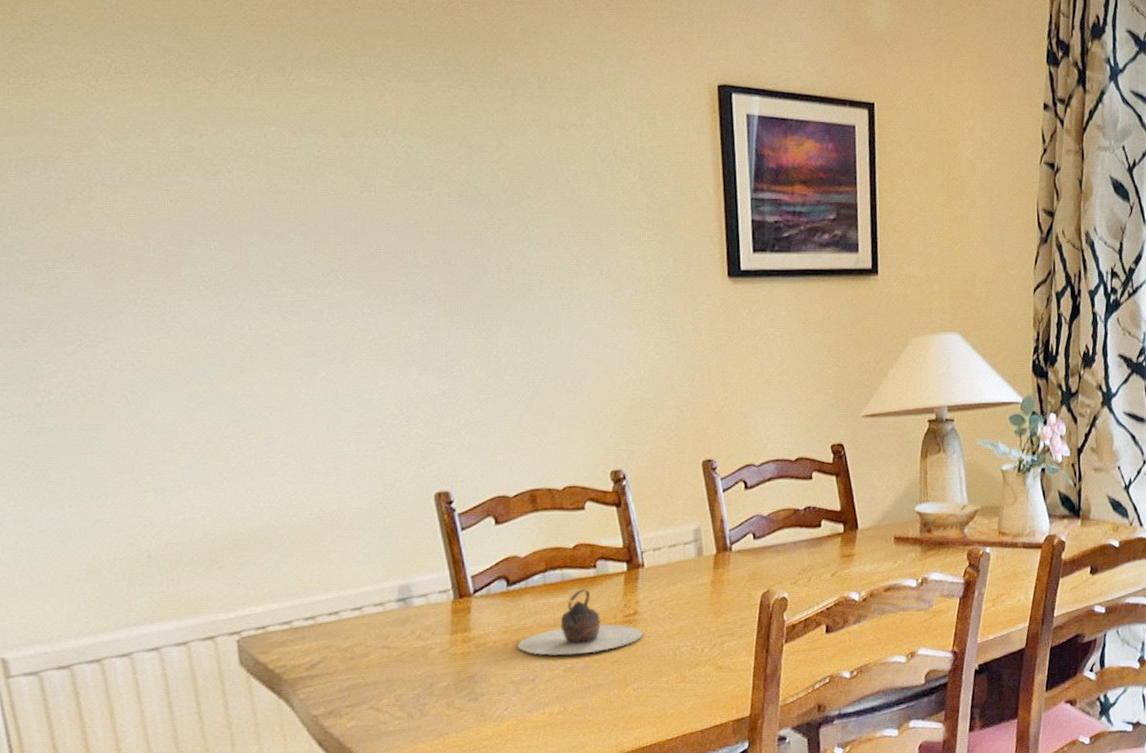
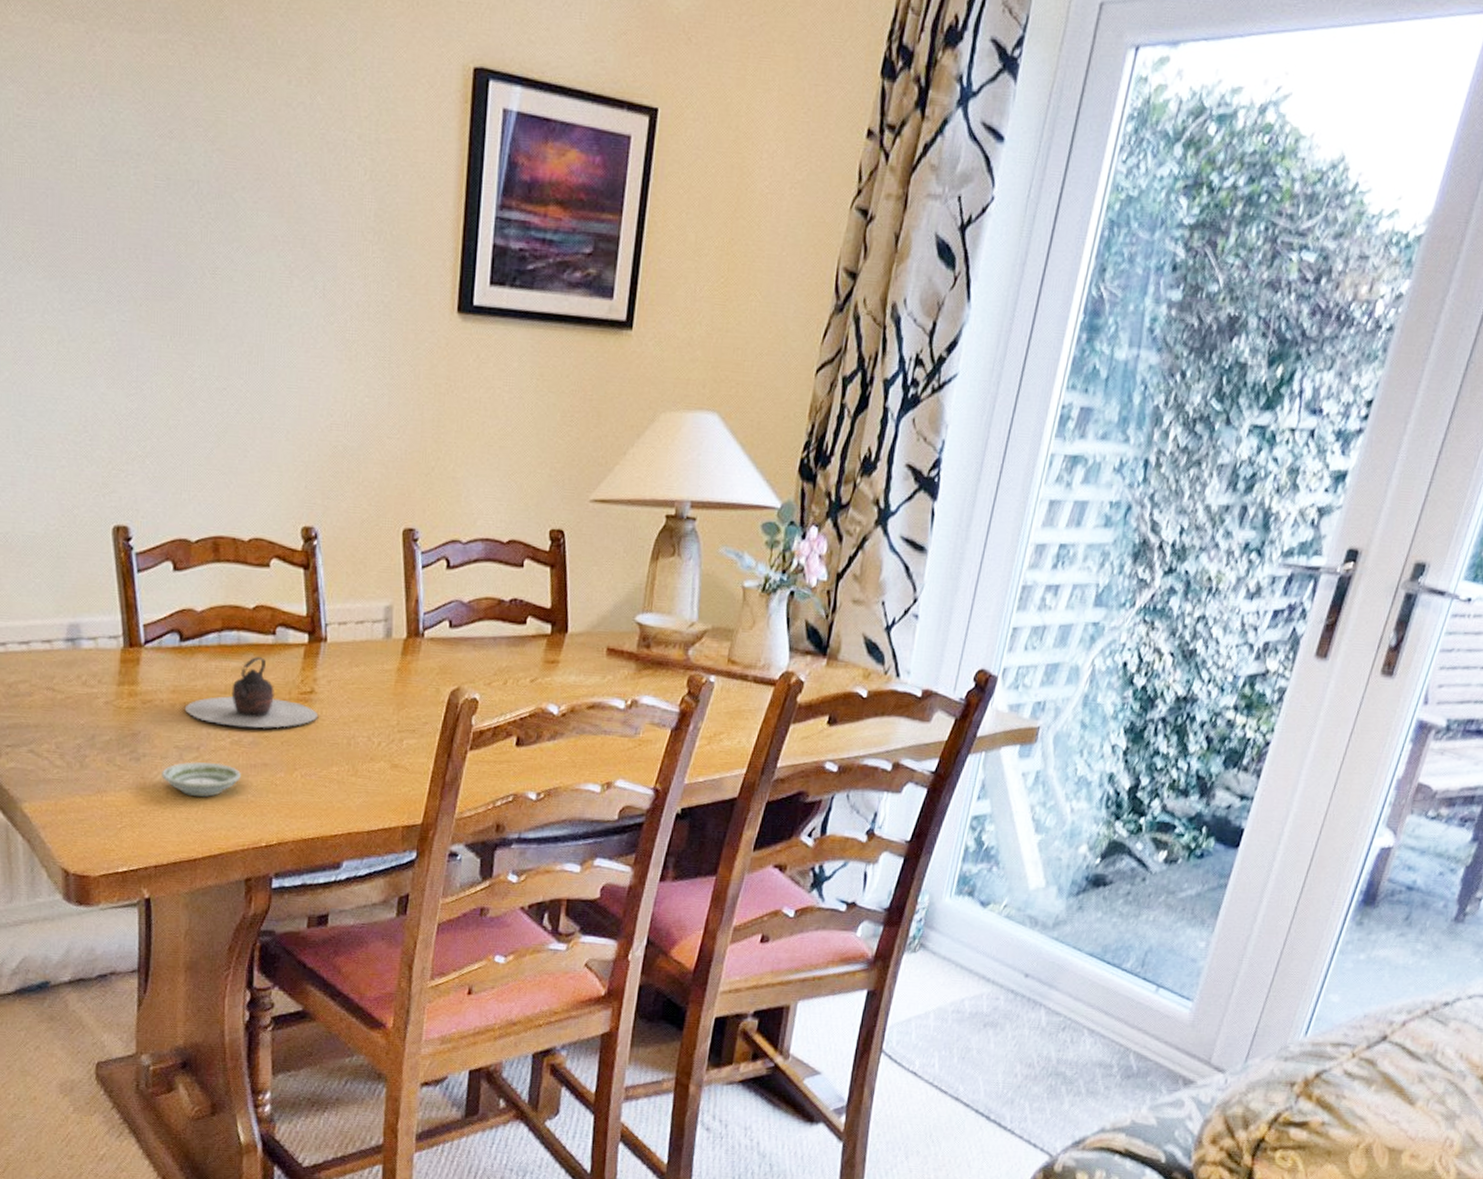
saucer: none [500,690,577,725] -> present [162,762,241,797]

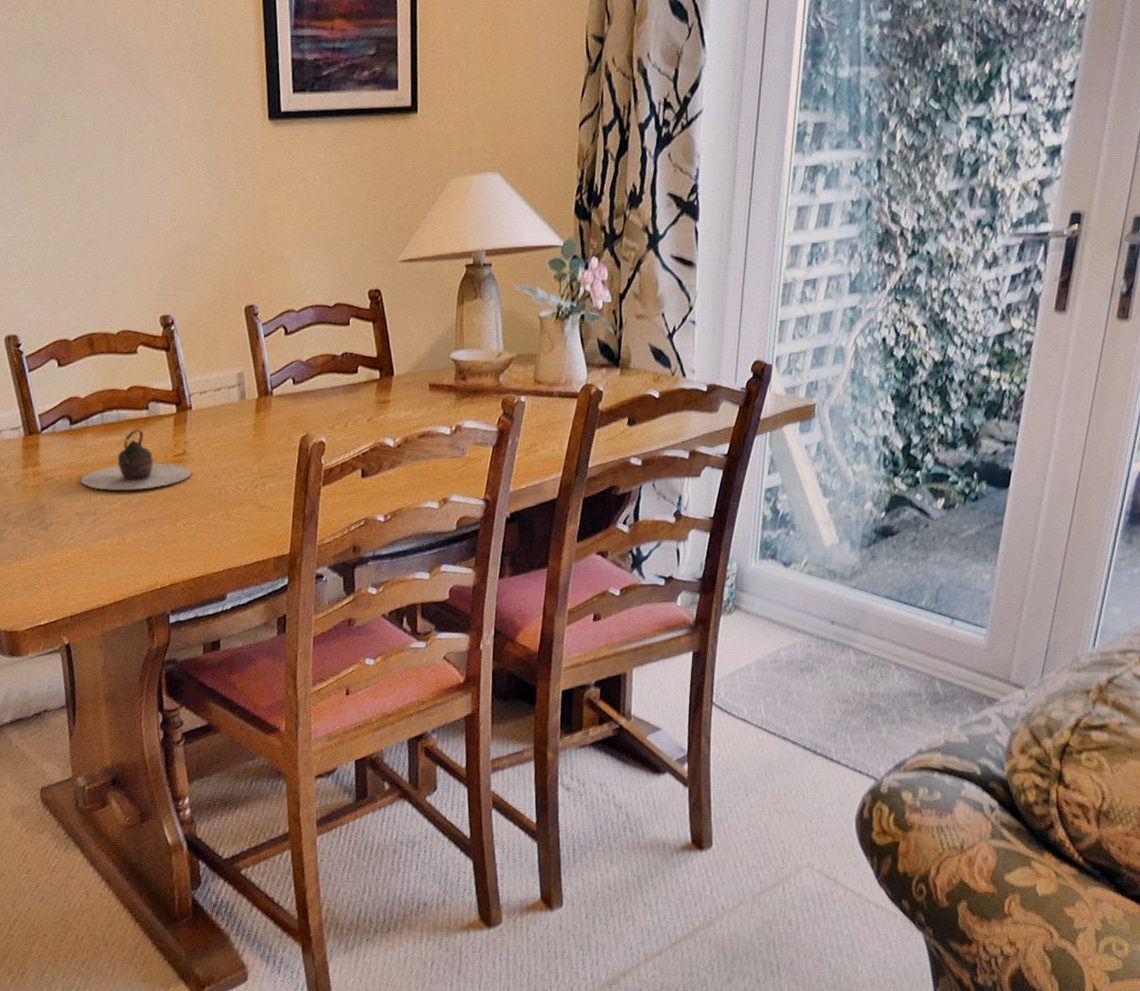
saucer: present [162,762,241,797] -> none [67,522,133,553]

